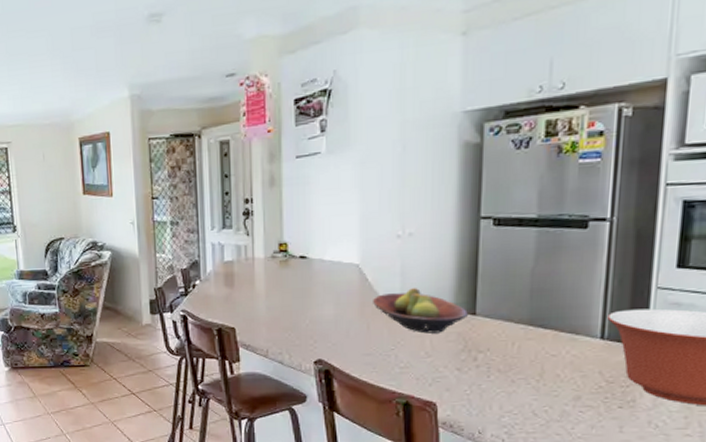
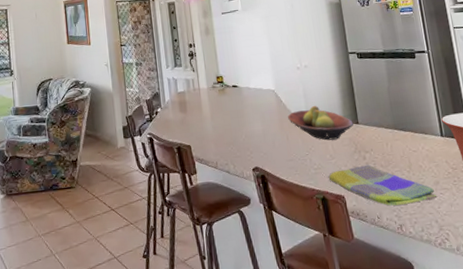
dish towel: none [418,367,574,420] -> present [328,164,437,206]

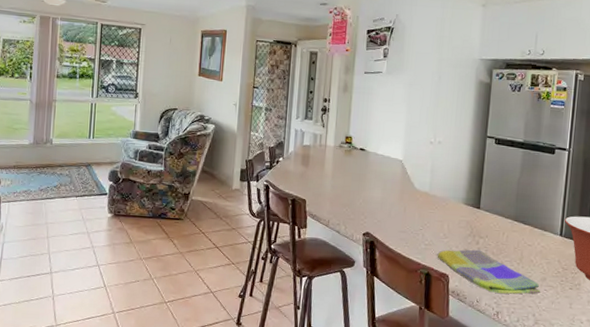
fruit bowl: present [288,106,354,141] -> none [410,183,475,220]

